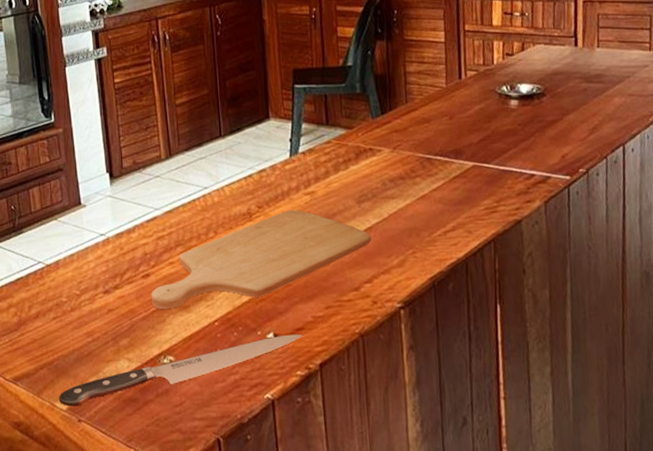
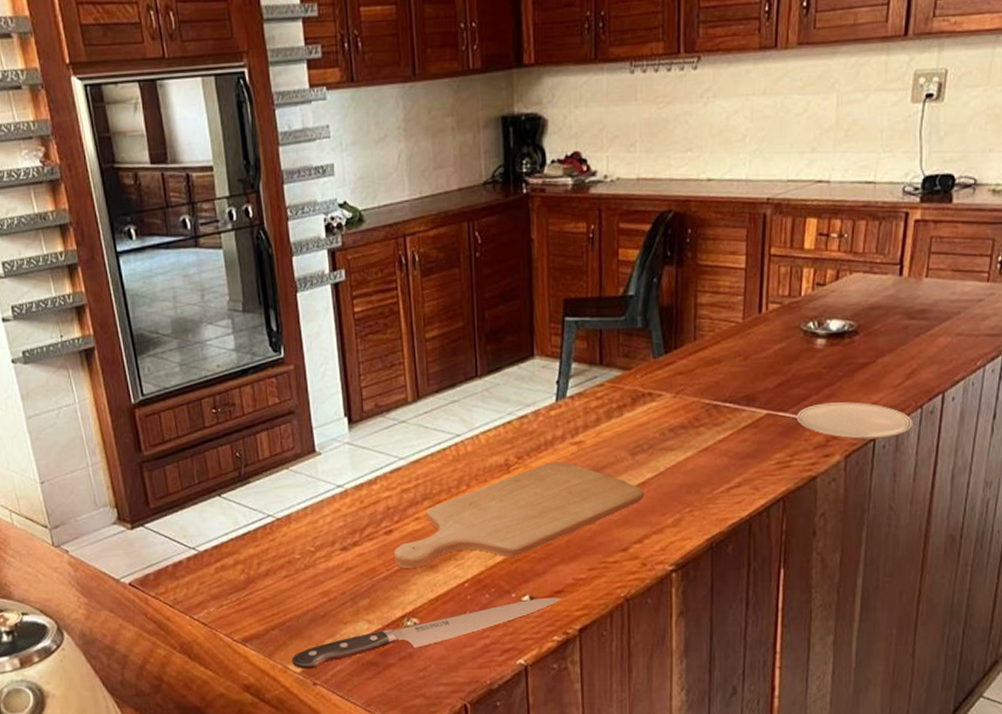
plate: none [498,154,600,187] -> present [796,402,913,440]

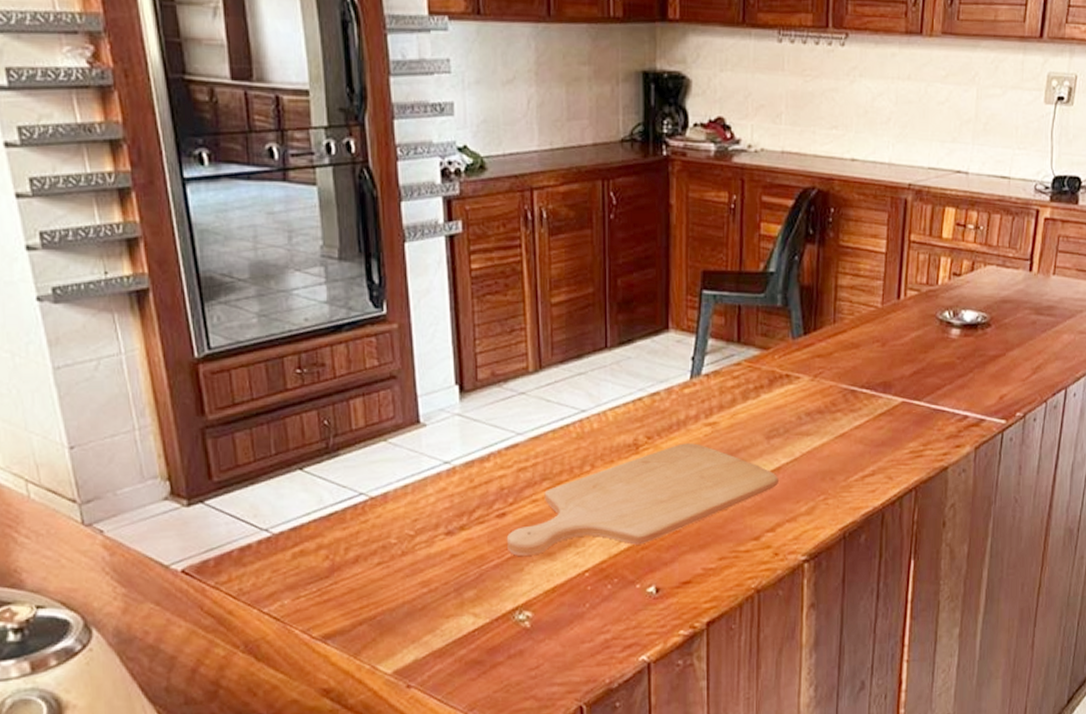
kitchen knife: present [291,597,563,669] -> none [382,588,691,670]
plate: present [796,402,913,440] -> none [930,393,1038,432]

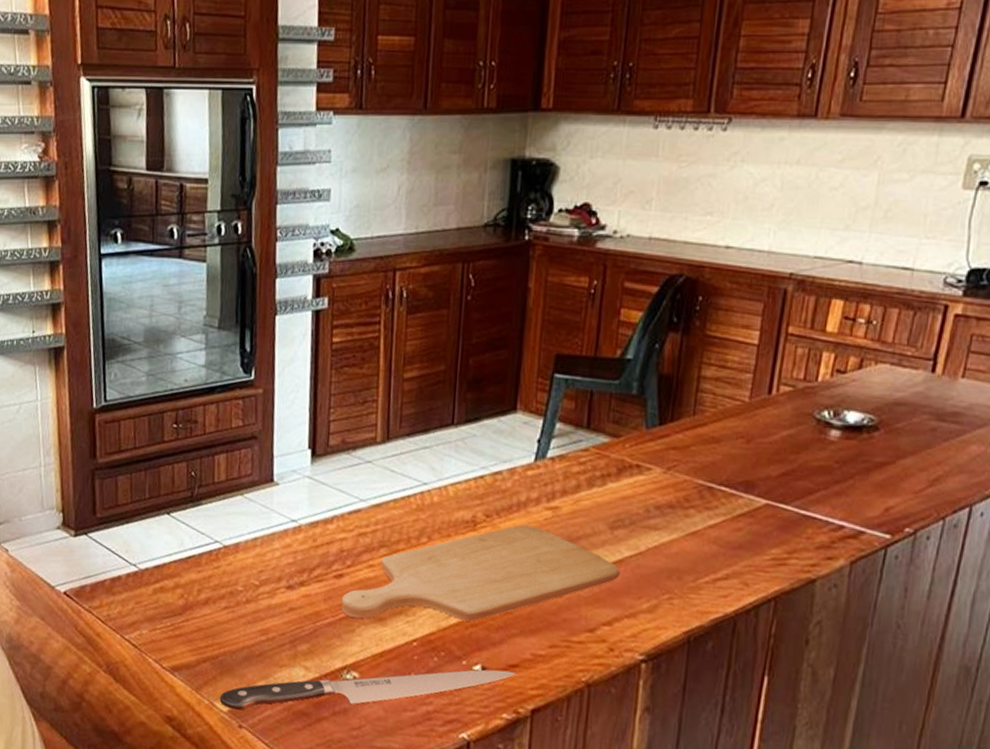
kitchen knife: none [382,588,691,670] -> present [219,669,518,710]

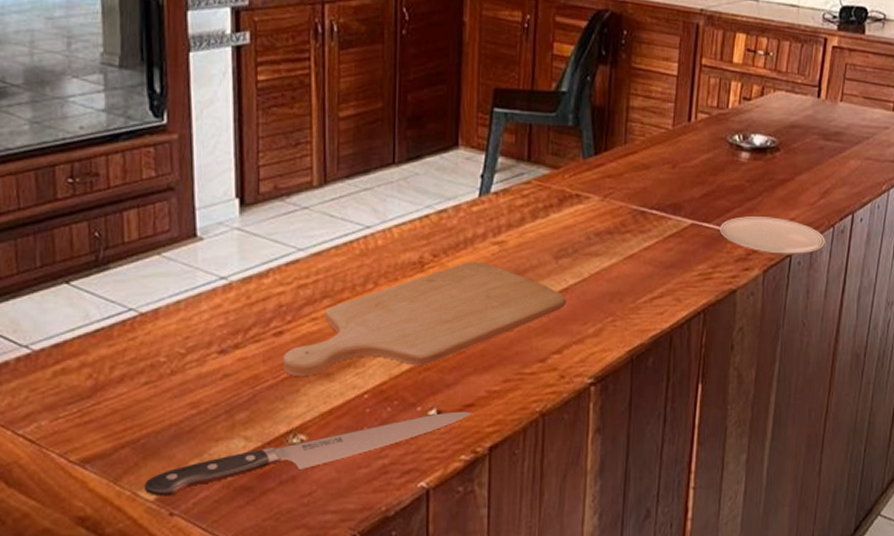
plate: none [798,500,932,548] -> present [719,216,825,255]

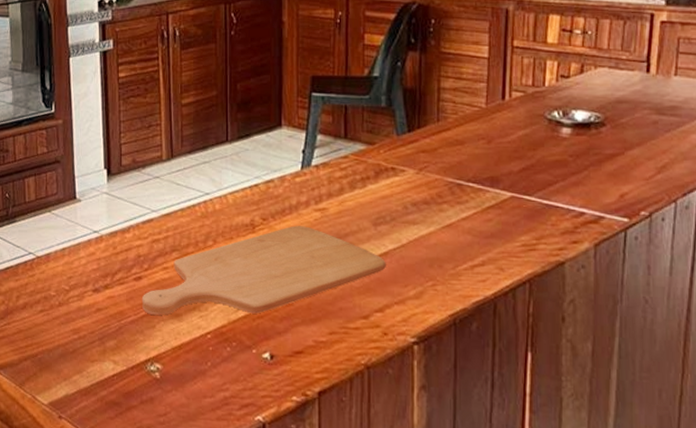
kitchen knife: present [144,411,473,497] -> none [40,356,303,402]
plate: present [719,216,825,255] -> none [541,190,666,230]

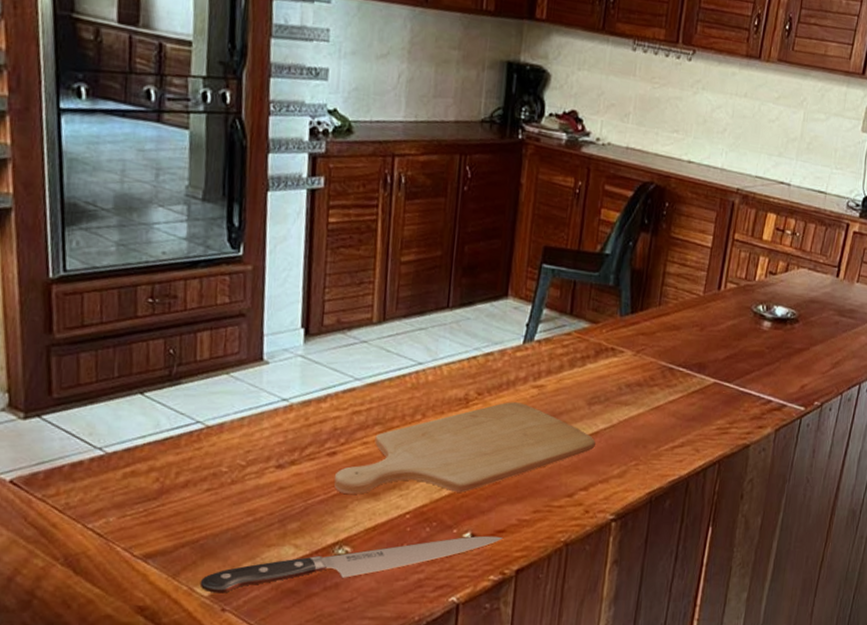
kitchen knife: none [40,356,303,402] -> present [199,535,504,593]

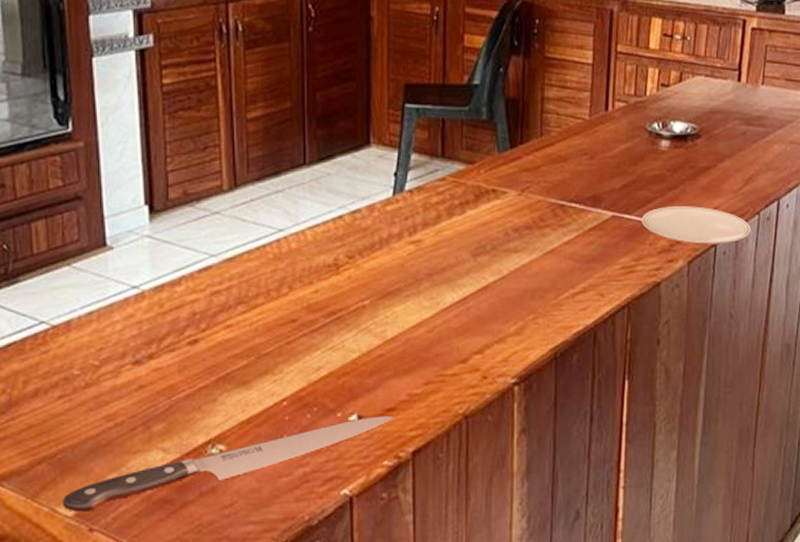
chopping board: present [333,402,596,495] -> none [198,262,486,387]
plate: none [738,379,833,418] -> present [641,206,751,245]

